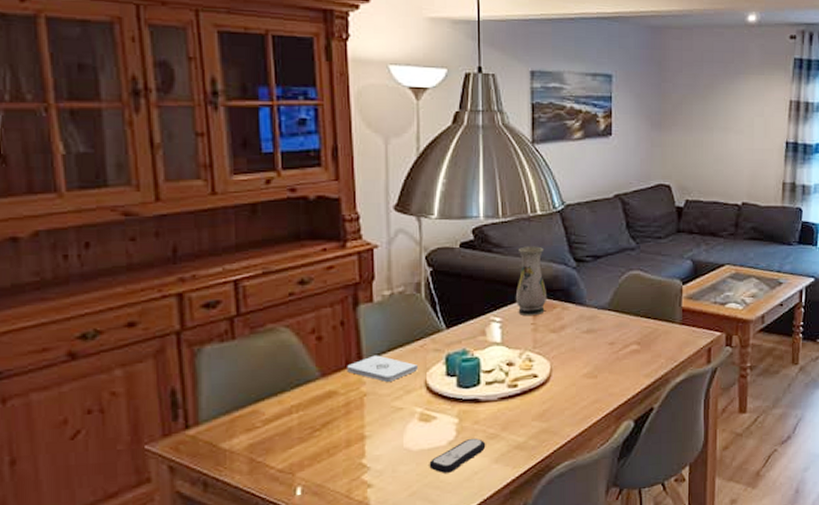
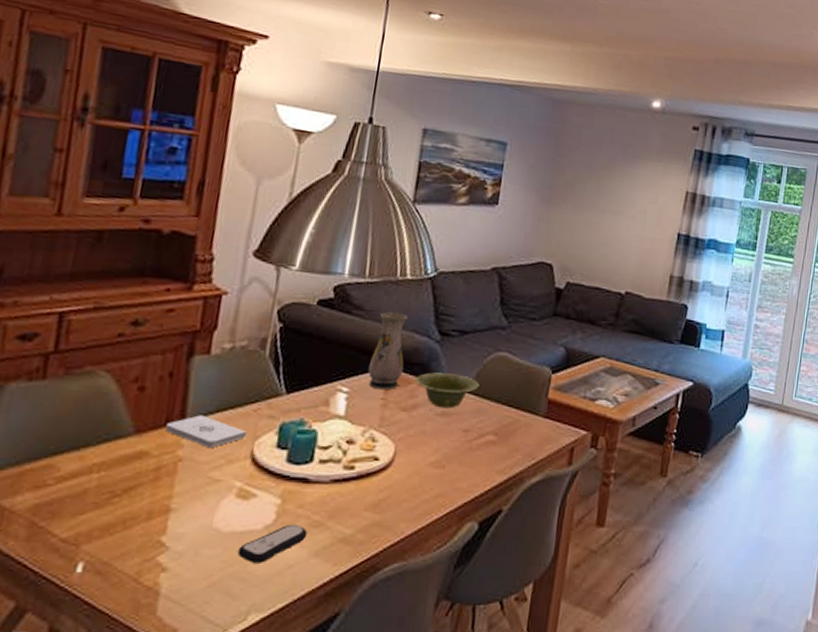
dish: none [559,295,618,326] -> present [415,372,479,409]

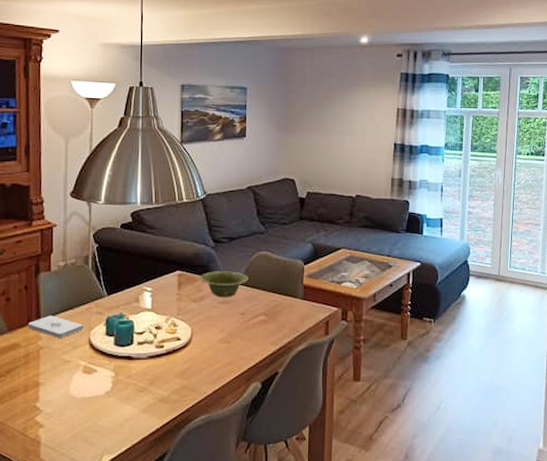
remote control: present [238,524,308,563] -> none [89,390,136,419]
vase: present [368,311,409,390] -> none [164,228,190,288]

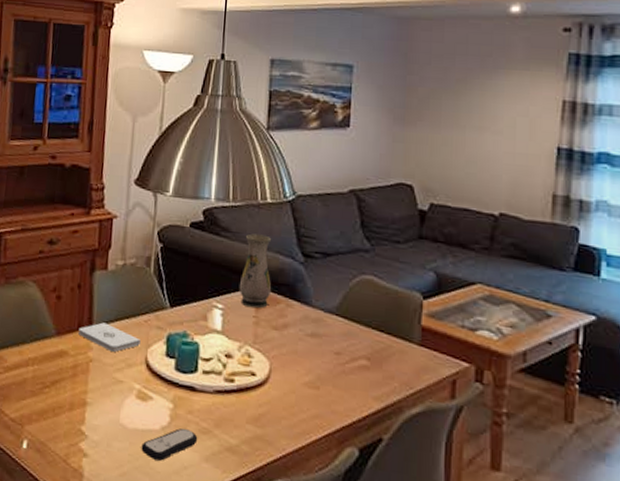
remote control: none [89,390,136,419] -> present [141,428,198,461]
vase: none [164,228,190,288] -> present [239,233,272,309]
dish: present [199,271,249,298] -> none [283,293,347,330]

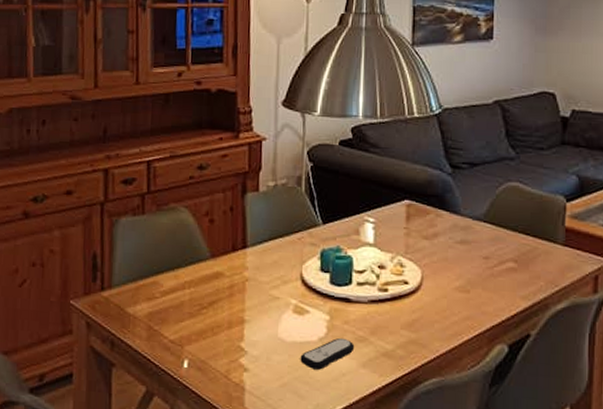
notepad: present [78,322,140,352] -> none [233,242,295,270]
vase: present [239,233,272,309] -> none [389,148,421,220]

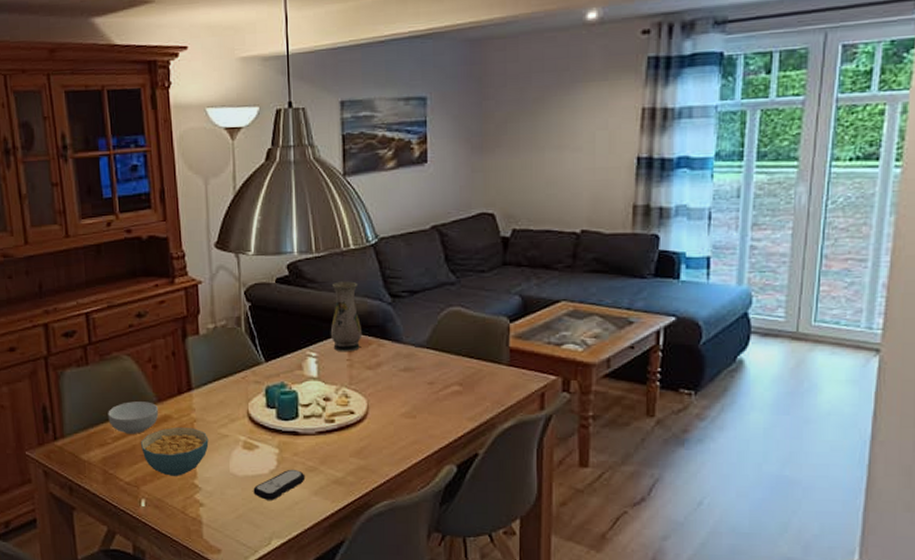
cereal bowl: none [159,255,211,290] -> present [108,401,159,434]
cereal bowl: none [189,285,259,338] -> present [140,427,209,476]
vase: none [389,148,421,220] -> present [330,281,363,352]

